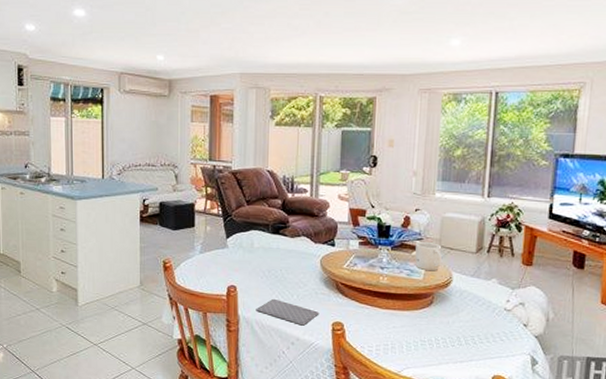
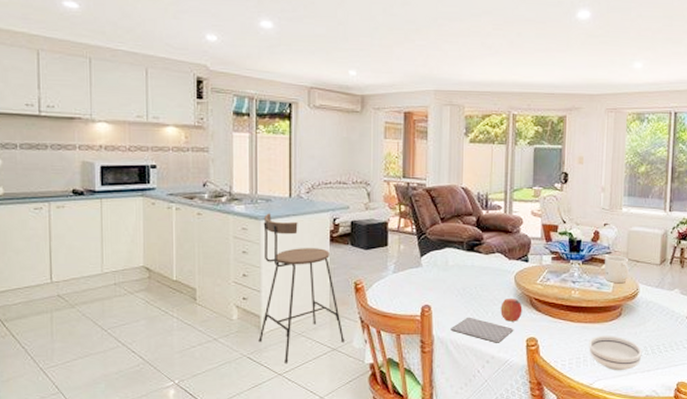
bar stool: none [76,193,155,334] -> present [258,213,345,363]
fruit: none [306,282,328,305] -> present [500,299,523,322]
bowl: none [397,323,455,360] -> present [589,335,642,370]

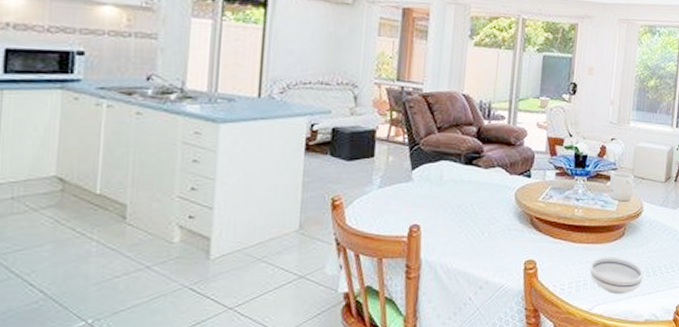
bar stool: present [258,213,345,363] -> none [205,115,316,295]
placemat: present [450,317,514,343] -> none [441,237,512,267]
fruit: present [500,299,523,322] -> none [498,217,522,243]

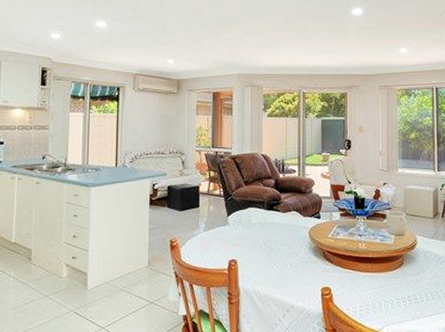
bowl: present [589,256,644,294] -> none [376,283,424,316]

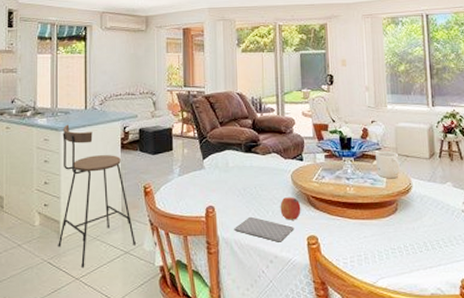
bar stool: none [85,180,162,317] -> present [58,124,137,267]
placemat: none [254,269,310,293] -> present [234,216,295,242]
fruit: none [298,252,317,273] -> present [280,197,301,220]

